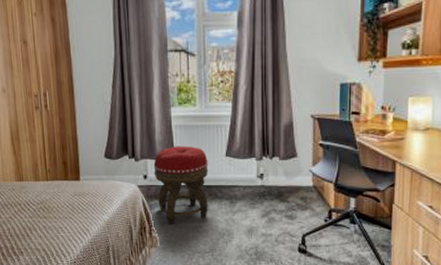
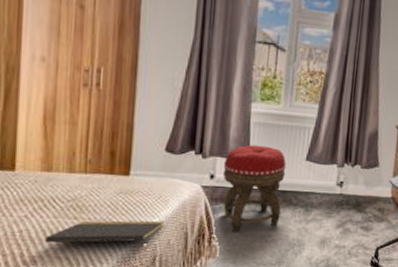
notepad: none [26,217,112,243] -> present [45,220,164,252]

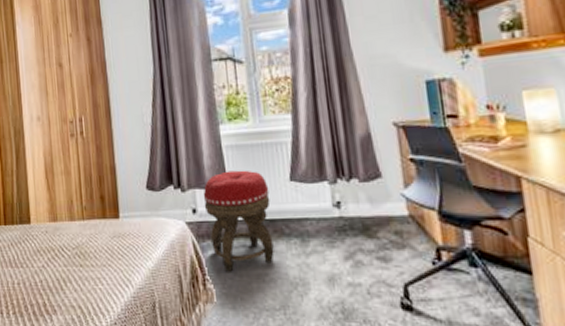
notepad: present [45,220,164,252] -> none [60,263,157,298]

